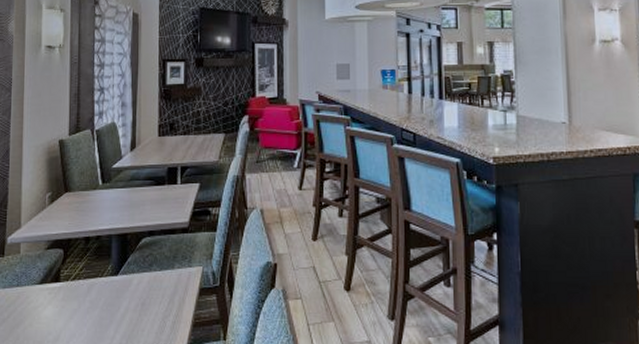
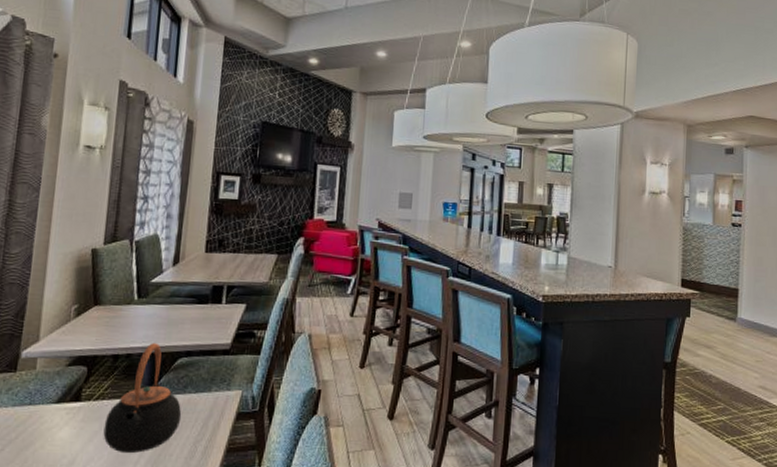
teapot: none [82,225,150,329] -> present [103,343,182,453]

